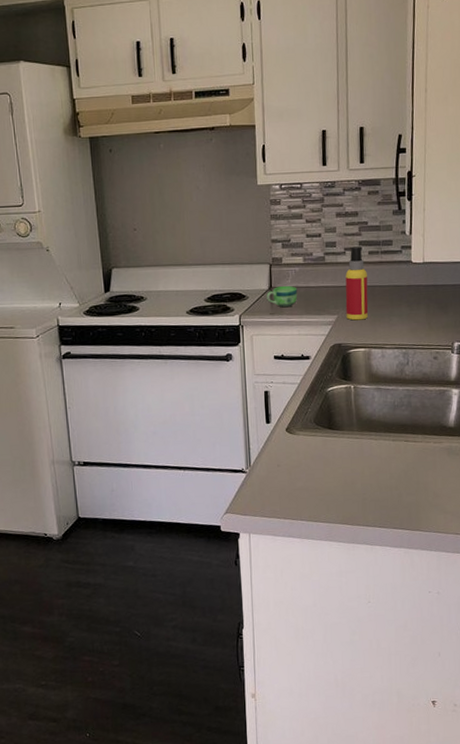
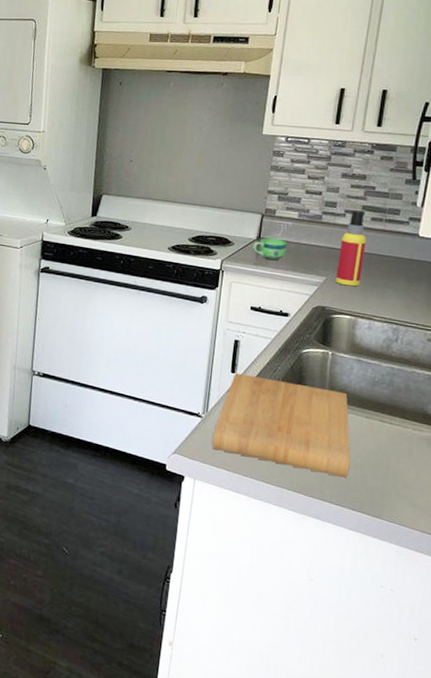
cutting board: none [259,421,386,502] -> present [212,372,351,479]

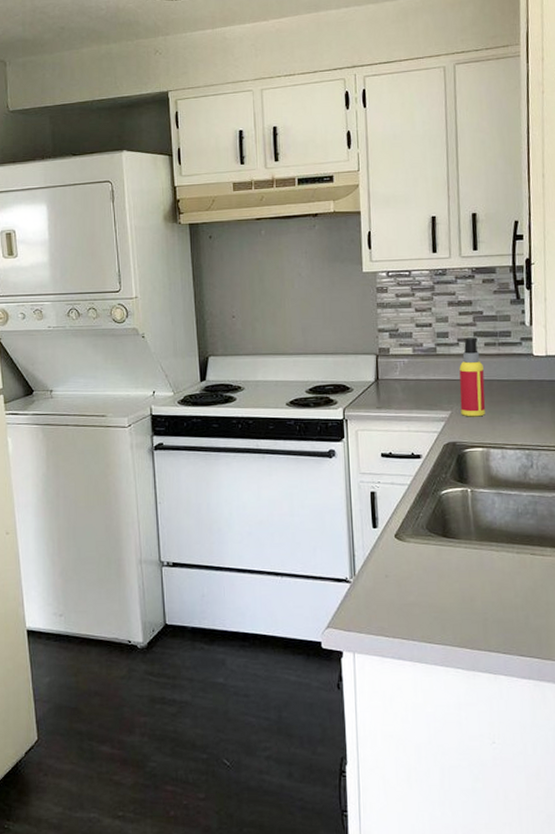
cutting board: present [212,372,351,479] -> none [365,527,511,623]
cup: present [253,238,287,261] -> none [373,377,407,402]

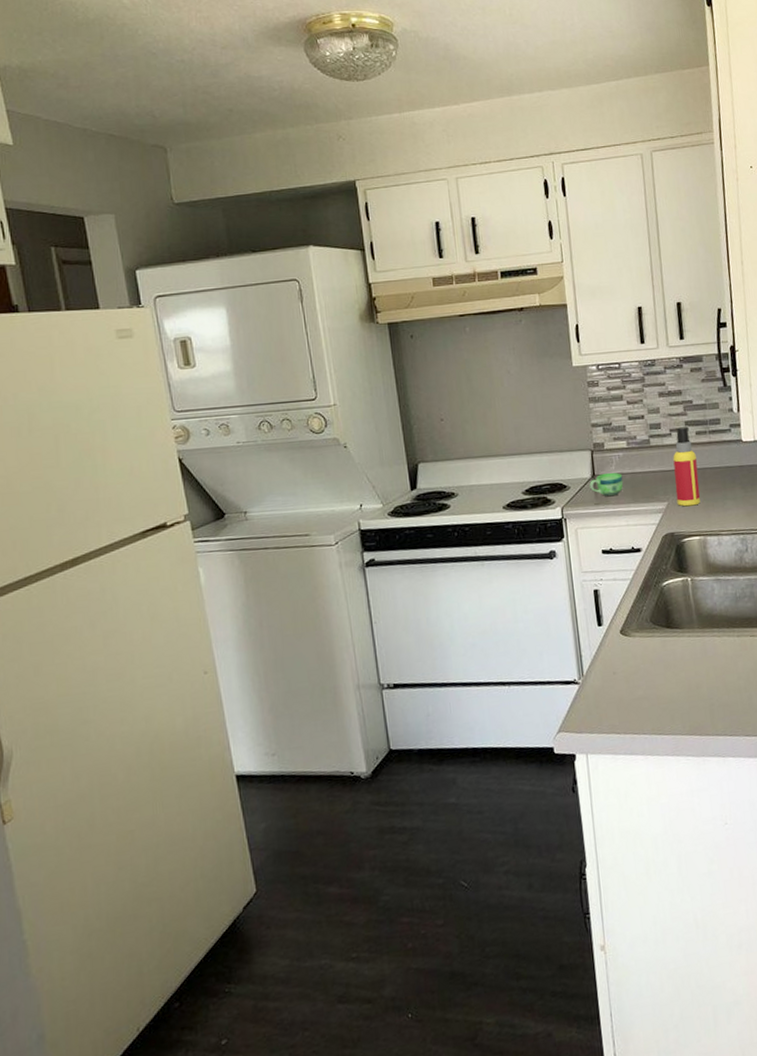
cup: none [373,377,407,402] -> present [589,472,624,497]

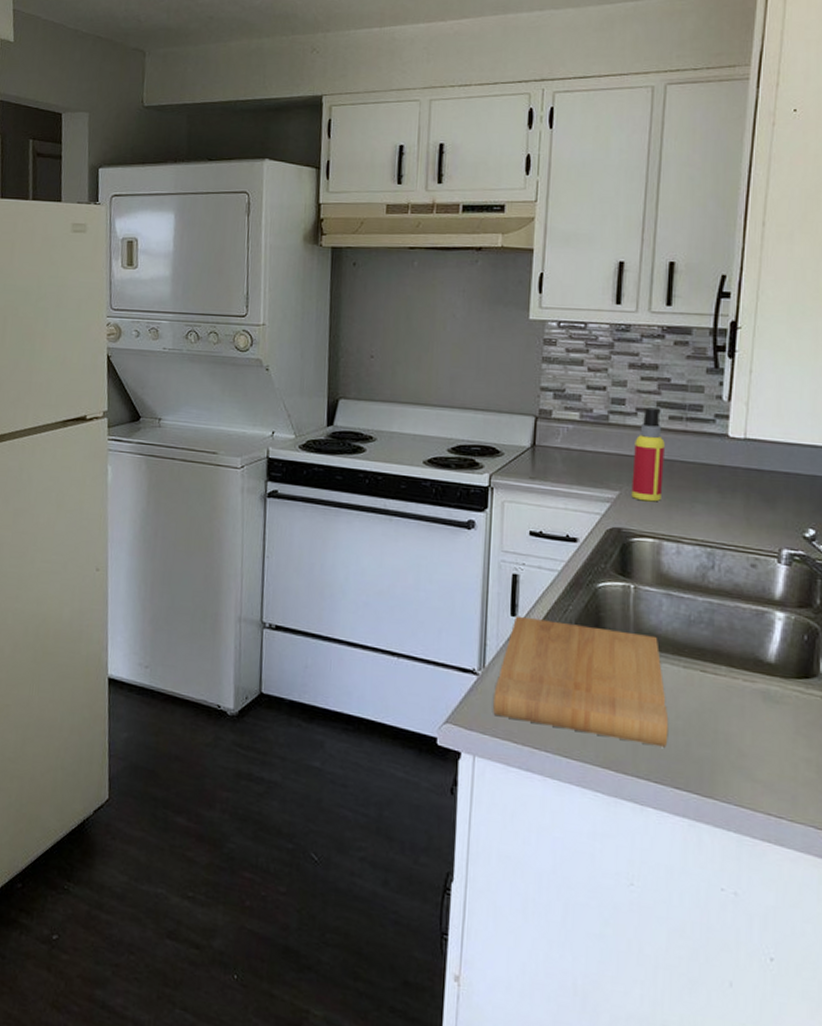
cup: present [589,472,624,497] -> none [527,445,569,473]
cutting board: none [594,616,735,715] -> present [493,615,669,748]

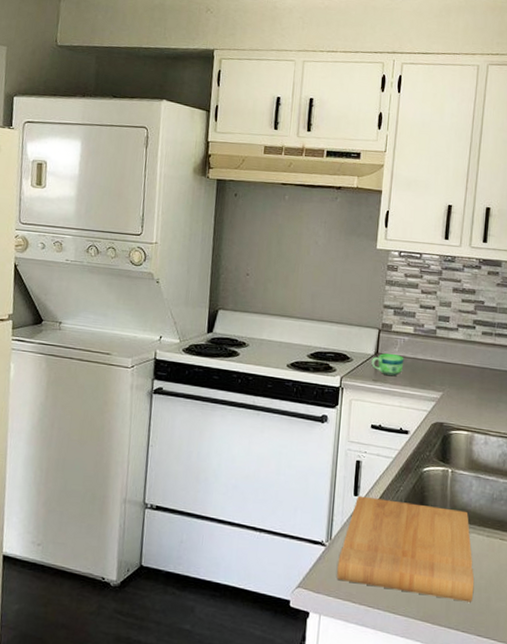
cup: none [527,445,569,473] -> present [371,353,404,377]
spray bottle: present [631,407,665,502] -> none [451,324,478,402]

